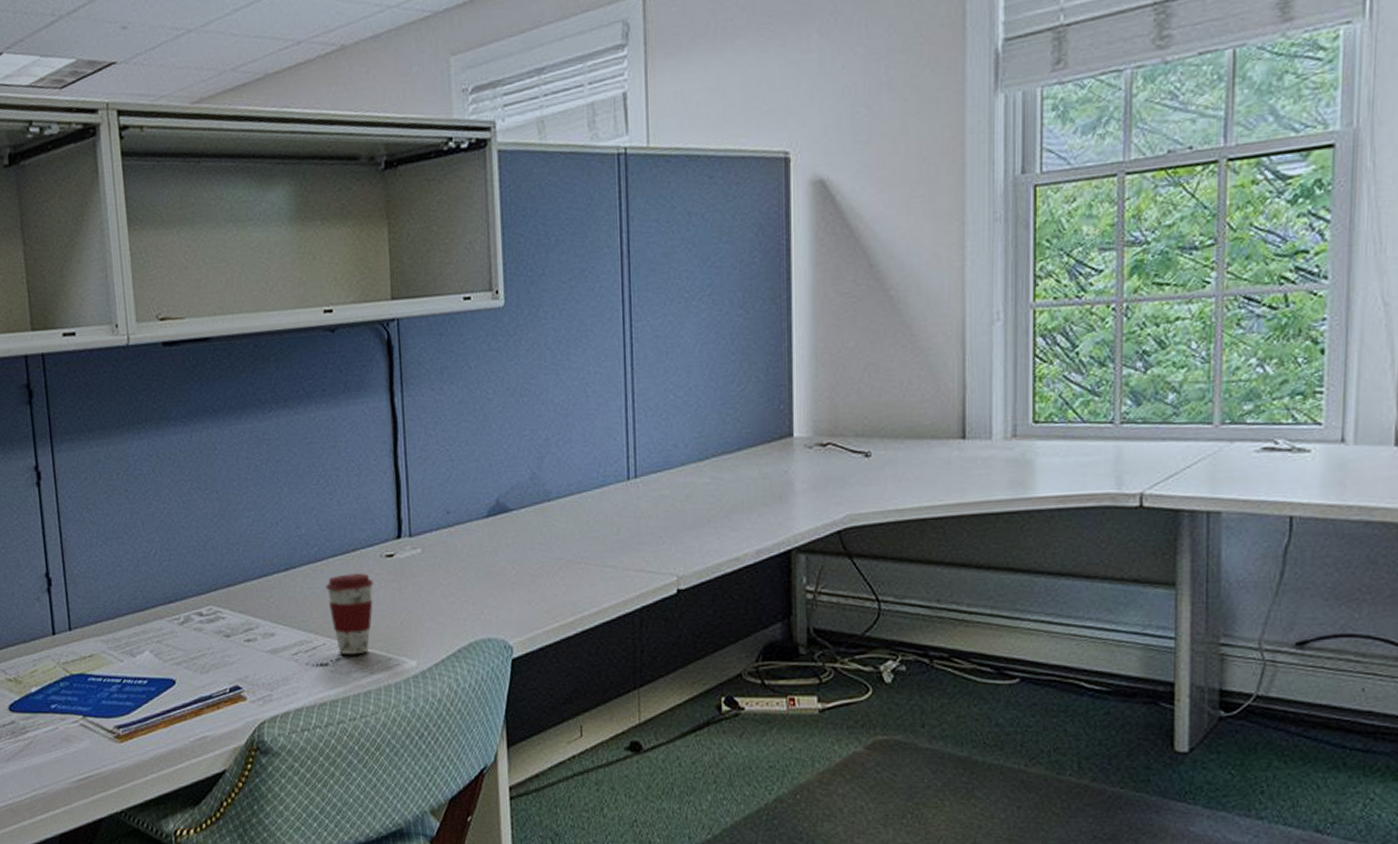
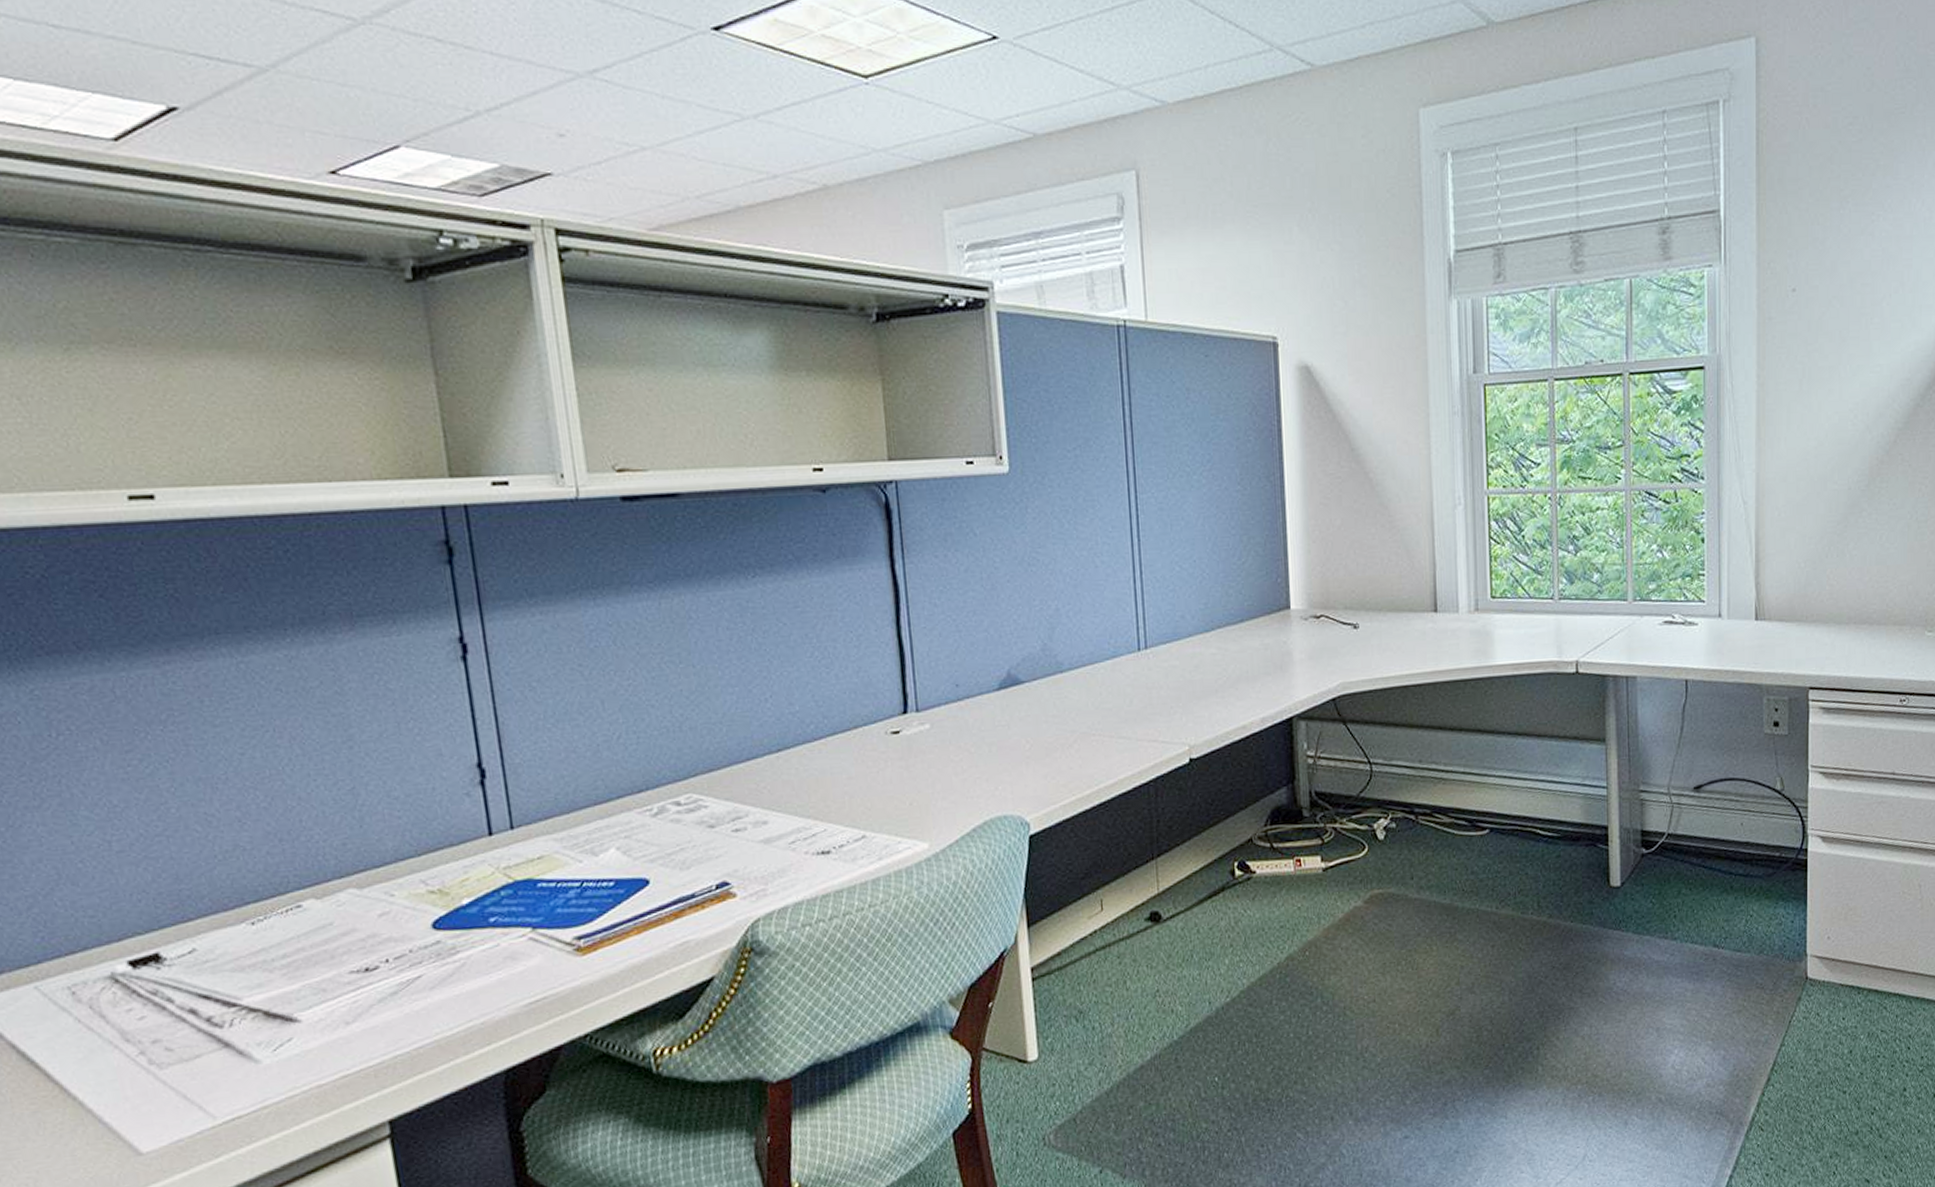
coffee cup: present [326,573,373,655] -> none [825,752,879,841]

